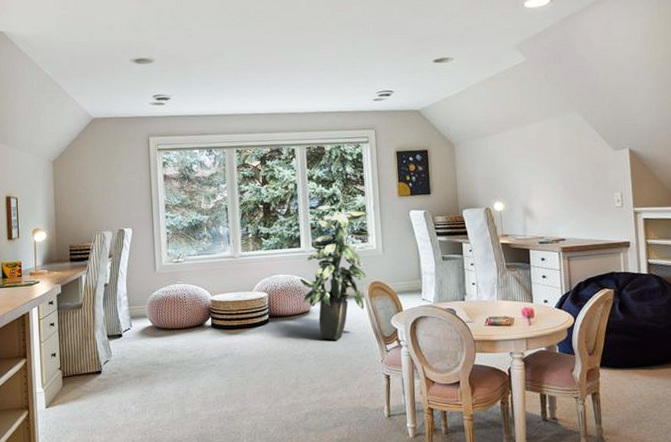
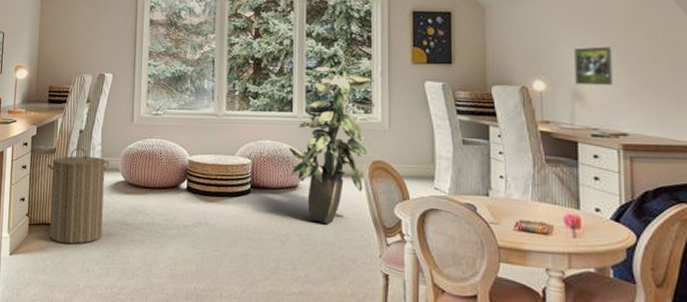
laundry hamper: none [75,299,137,390] -> present [47,147,110,244]
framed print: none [524,170,554,203] -> present [574,46,613,86]

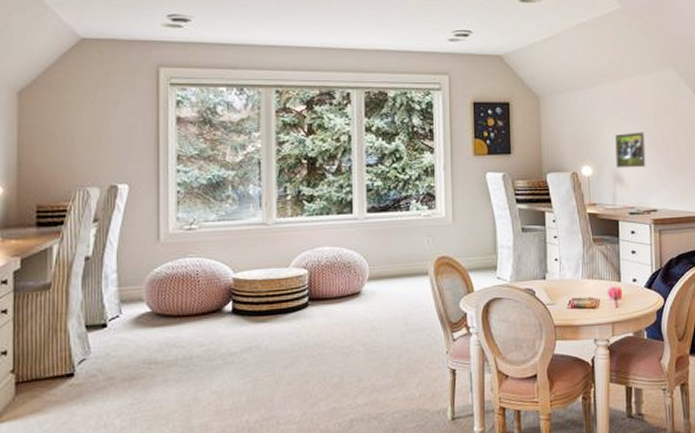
laundry hamper: present [47,147,110,244] -> none [39,277,129,399]
indoor plant: present [288,67,376,225] -> none [349,163,439,329]

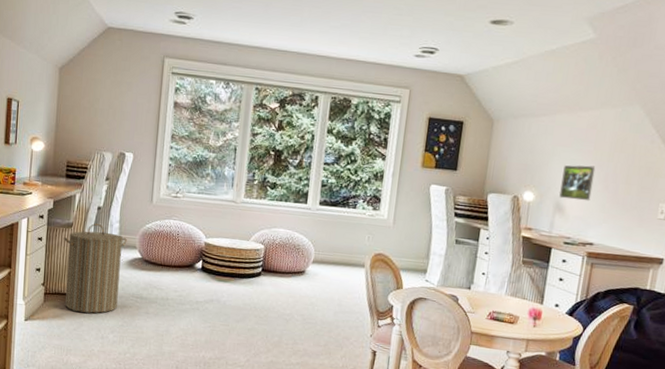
laundry hamper: none [39,277,129,399] -> present [63,223,127,314]

